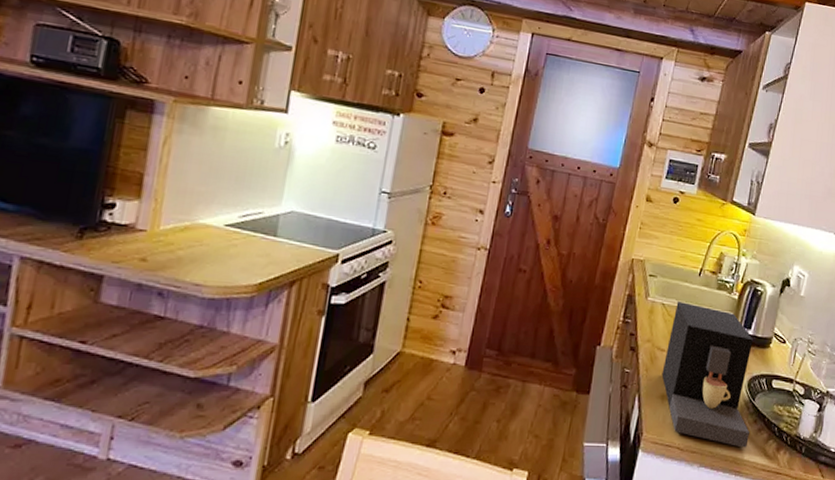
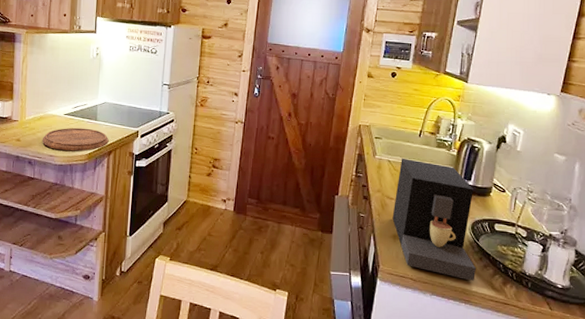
cutting board: none [183,244,293,280] -> present [42,127,109,152]

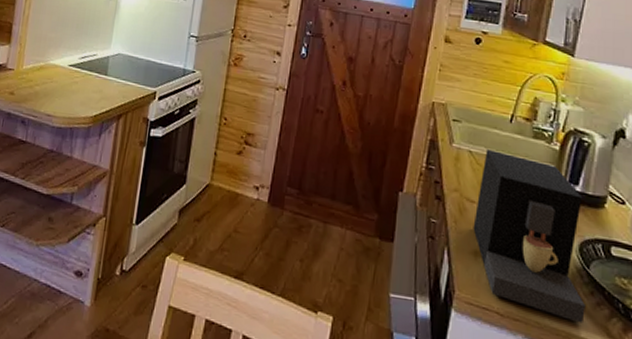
cutting board: present [42,127,109,152] -> none [39,82,120,112]

